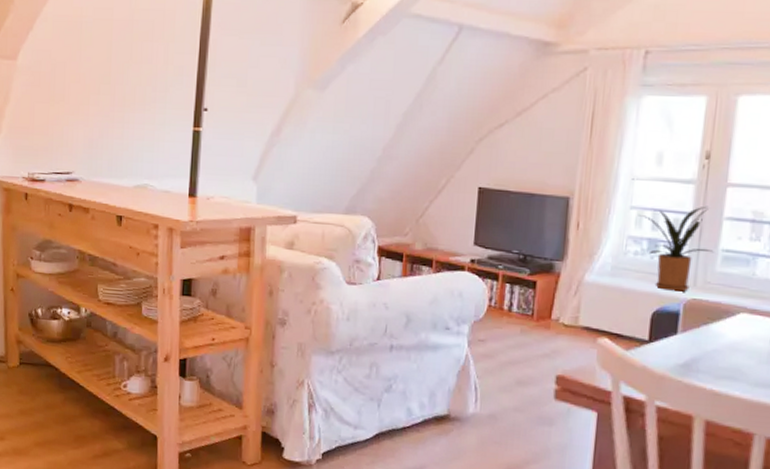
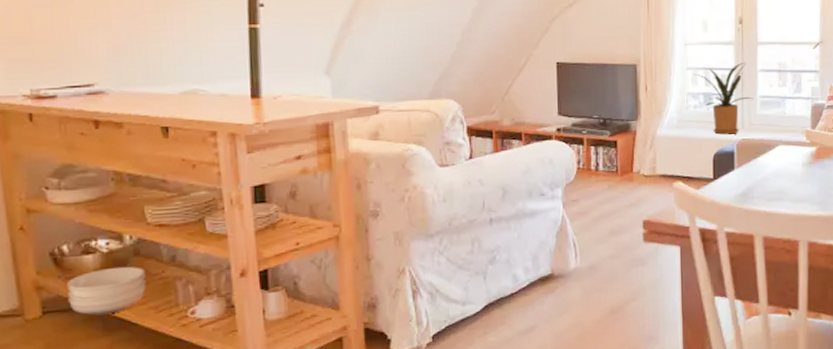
bowl: none [38,334,93,375] -> present [67,266,146,316]

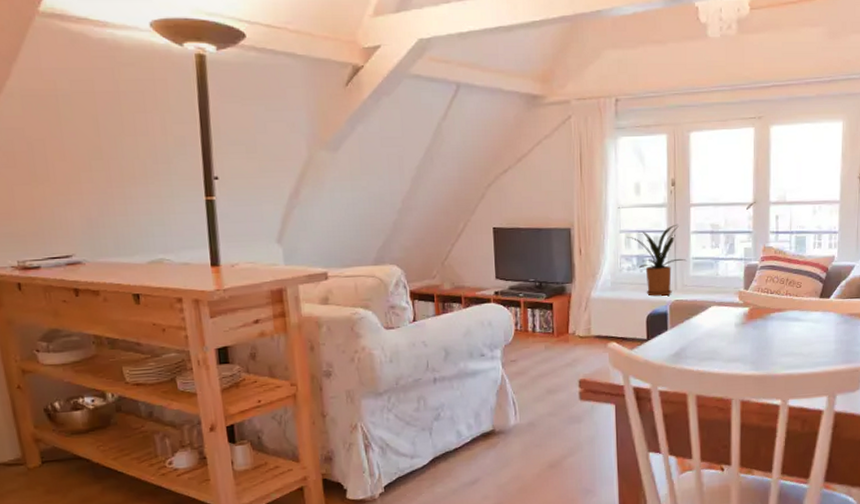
bowl: present [67,266,146,316] -> none [61,421,129,465]

